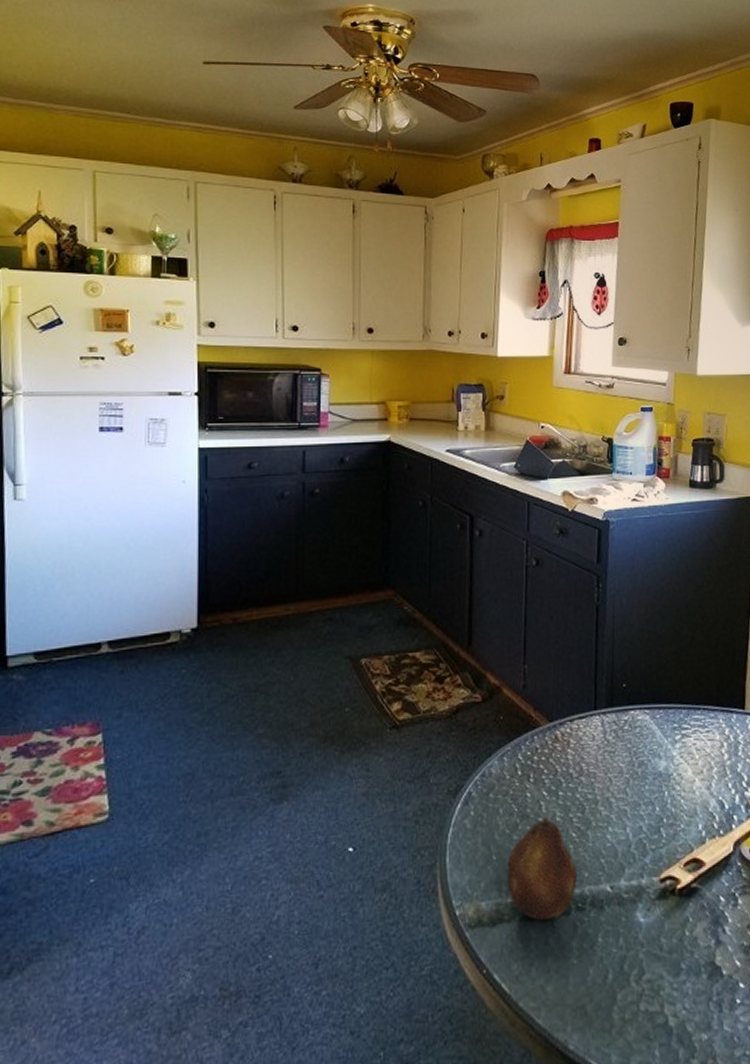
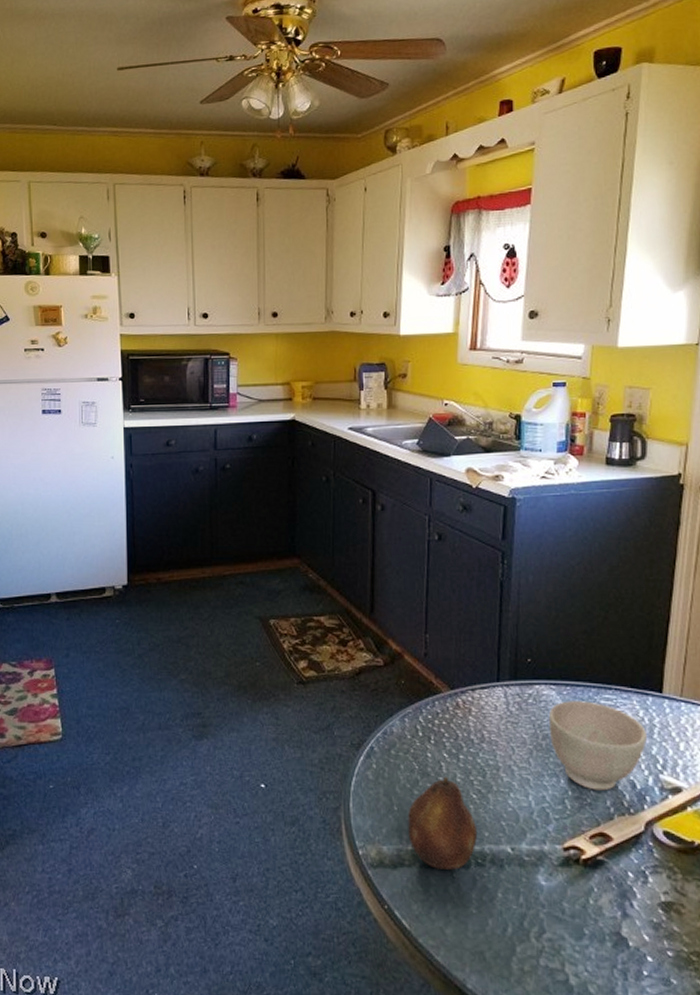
bowl: none [643,723,733,815] -> present [548,701,647,791]

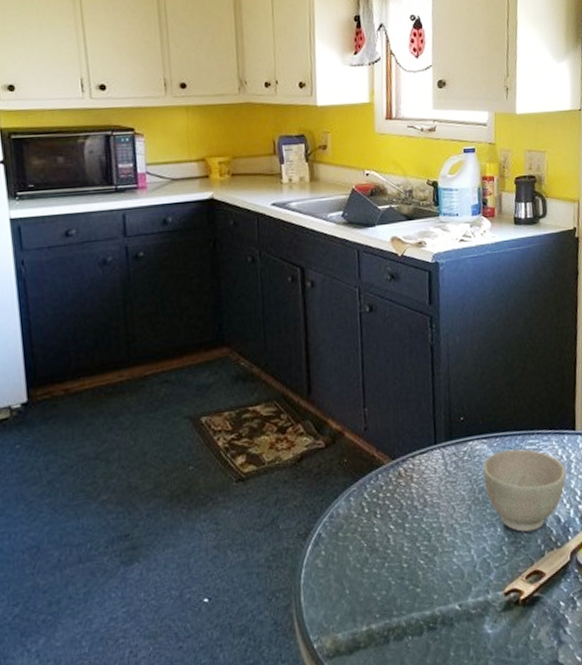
fruit: present [408,776,478,870] -> none [360,548,428,644]

